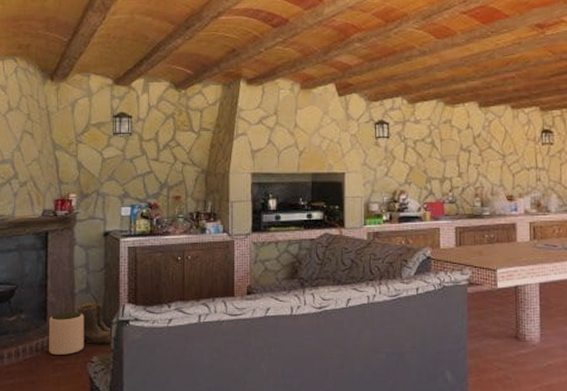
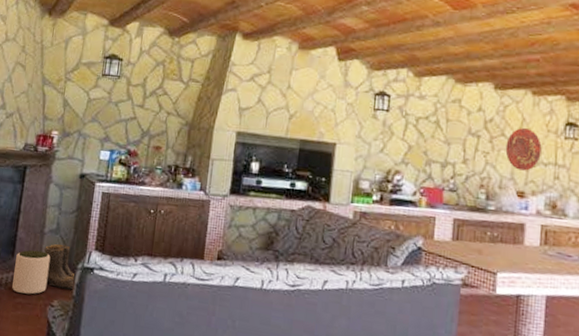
decorative platter: none [493,139,524,177] -> present [505,128,542,171]

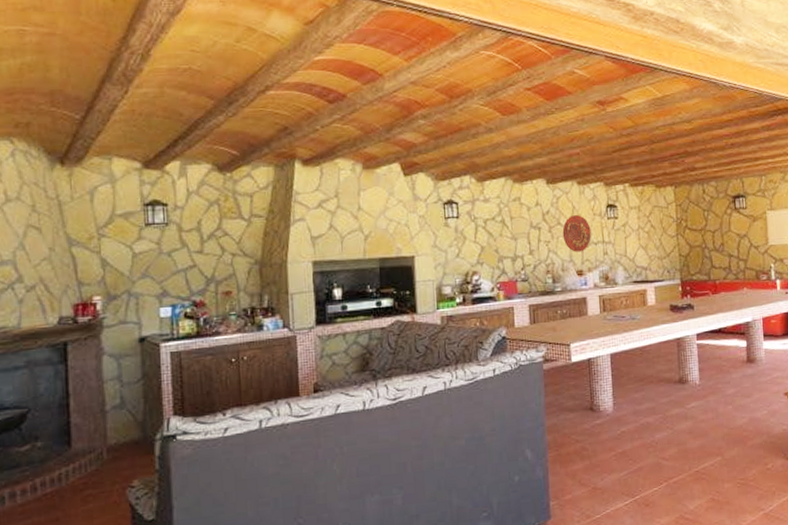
plant pot: present [12,249,51,295] -> none [74,431,121,485]
boots: present [44,244,75,290] -> none [110,418,157,467]

